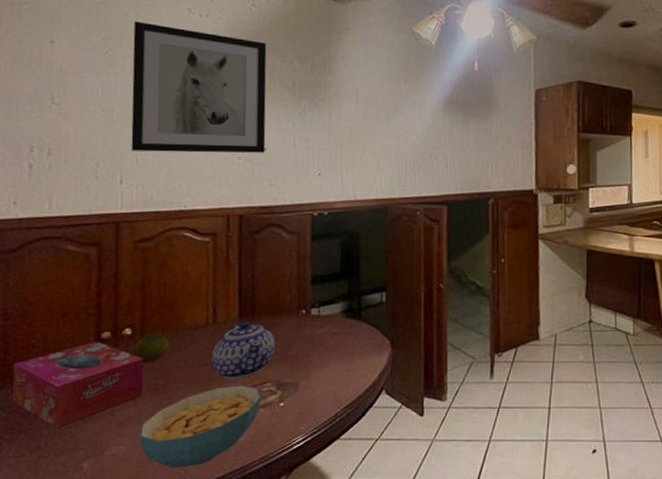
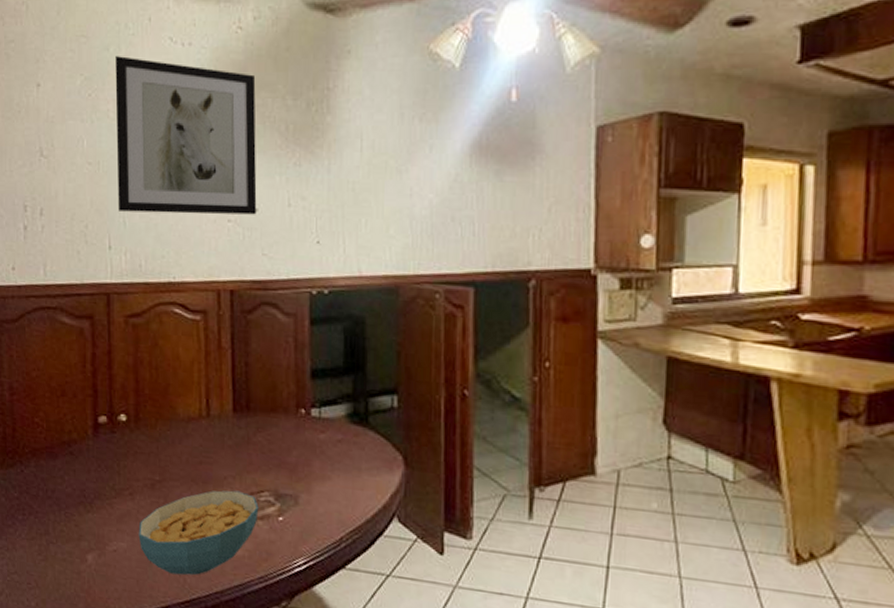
tissue box: present [12,341,144,428] -> none [21,424,140,515]
fruit: present [133,334,169,362] -> none [128,423,163,454]
teapot: present [211,321,276,380] -> none [206,416,273,484]

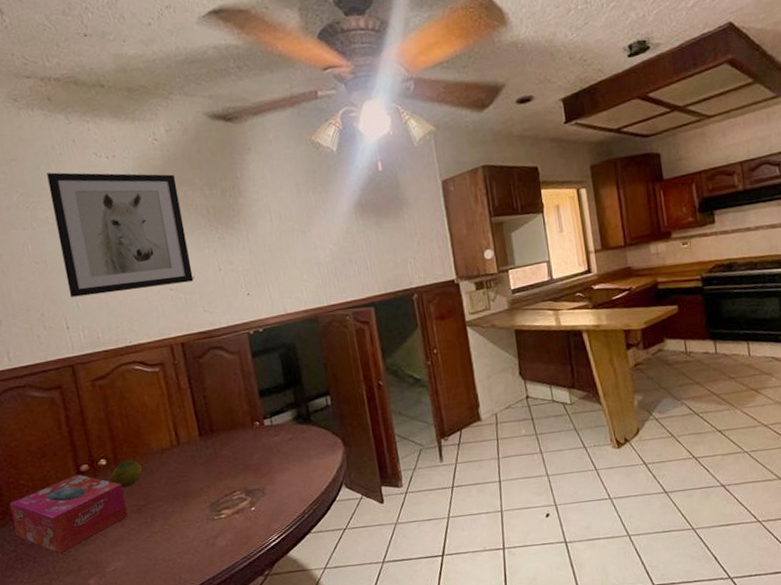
tissue box: none [21,424,140,515] -> present [9,474,128,554]
fruit: none [128,423,163,454] -> present [110,461,142,487]
cereal bowl: present [138,490,259,576] -> none [132,496,234,576]

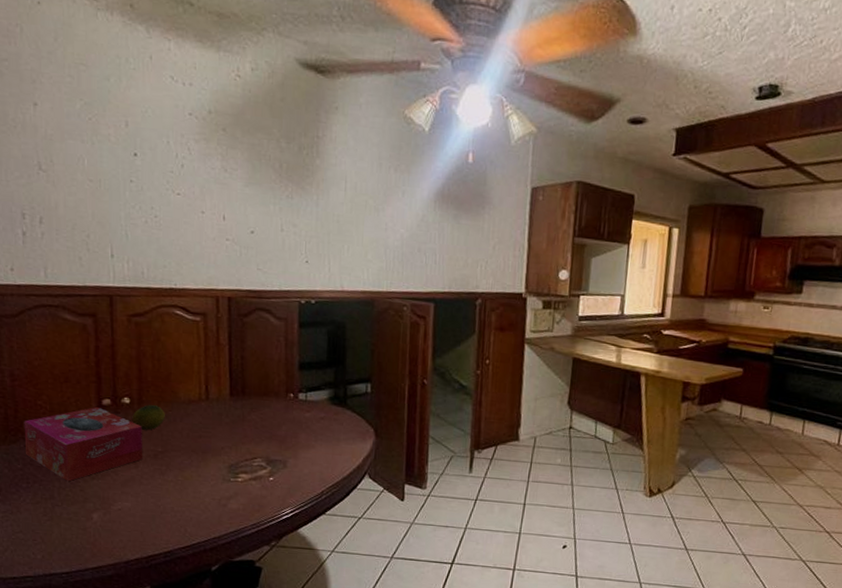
wall art: present [47,172,194,297] -> none [116,87,253,236]

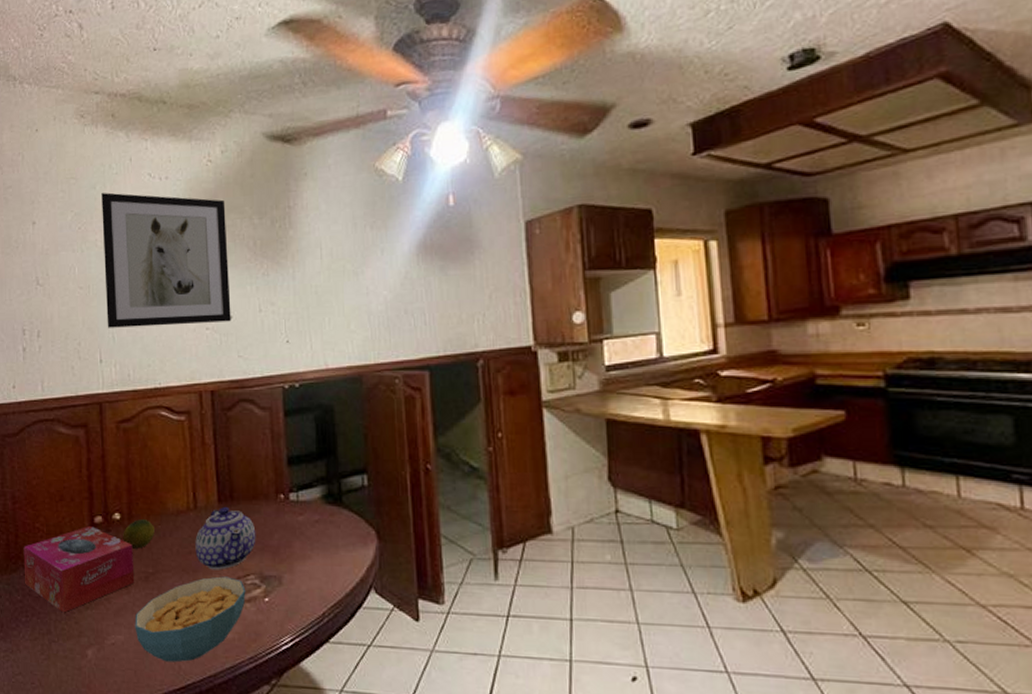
wall art: none [116,87,253,236] -> present [101,192,231,328]
cereal bowl: none [142,458,252,526] -> present [134,576,246,663]
teapot: none [205,399,265,453] -> present [195,506,256,570]

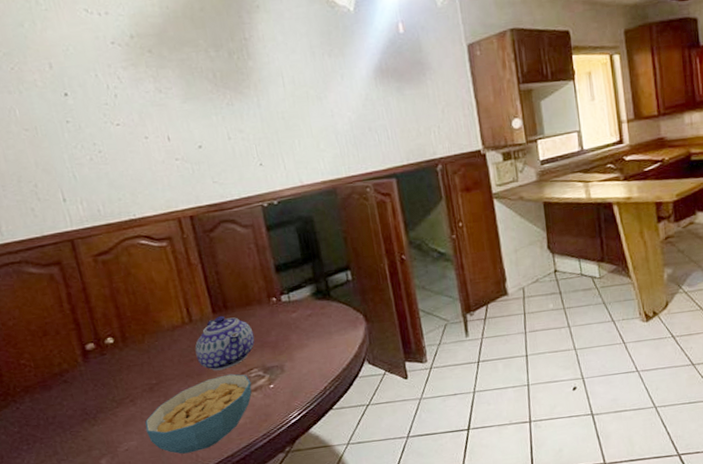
tissue box: present [23,525,135,613] -> none [10,353,140,434]
wall art: present [101,192,231,328] -> none [32,30,201,167]
fruit: present [123,519,155,549] -> none [119,339,153,366]

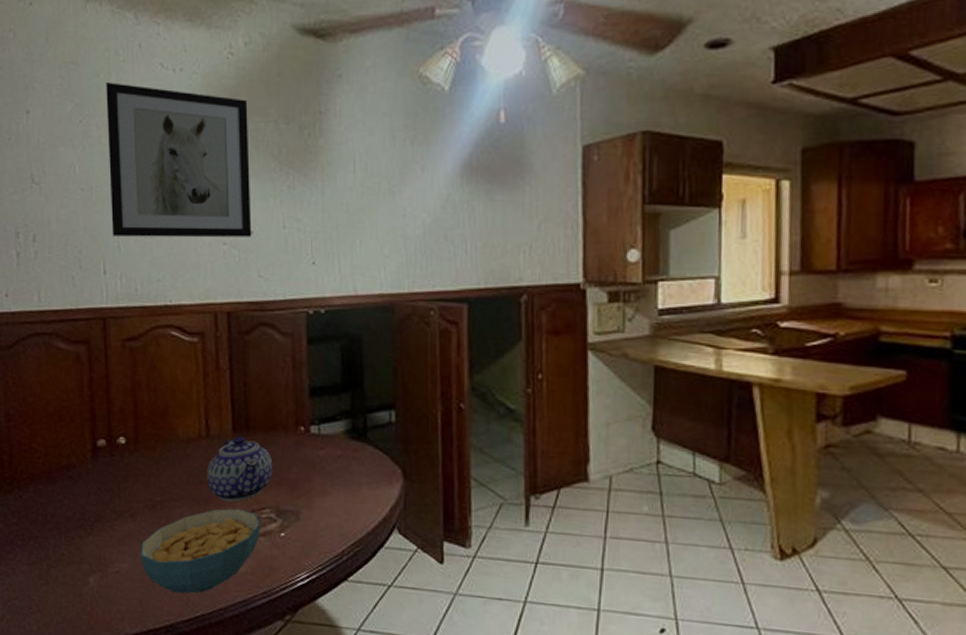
wall art: none [32,30,201,167] -> present [106,82,252,238]

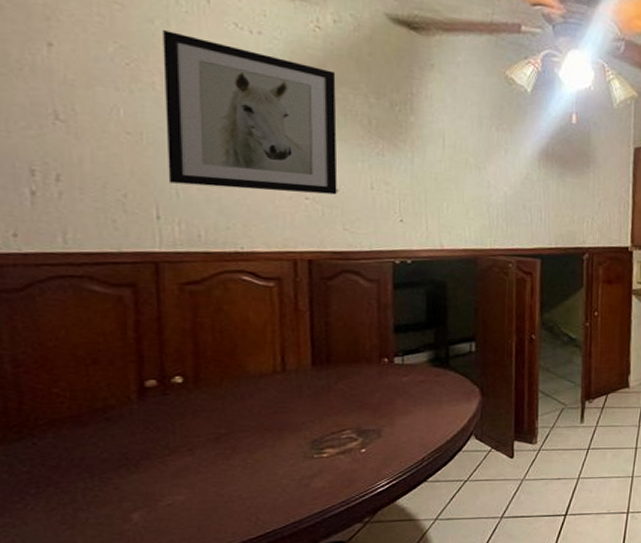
cereal bowl: present [140,508,261,594] -> none [200,433,340,515]
teapot: present [207,435,273,502] -> none [282,369,355,428]

